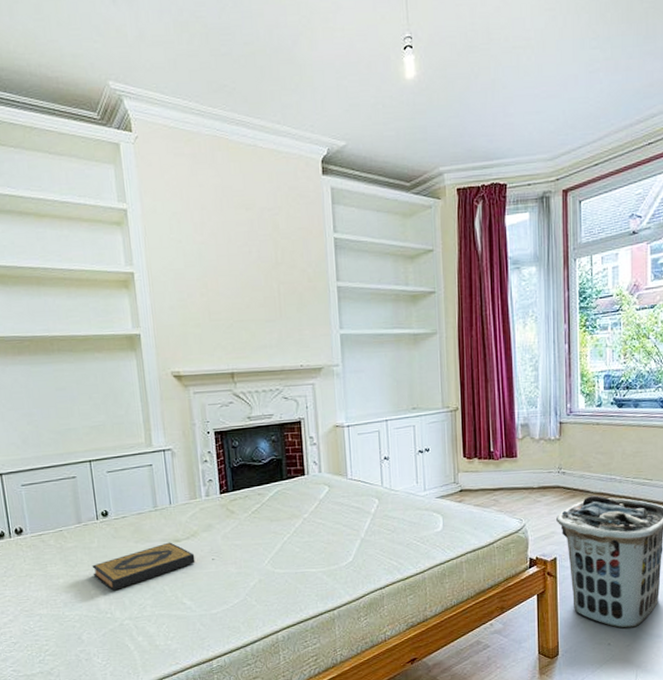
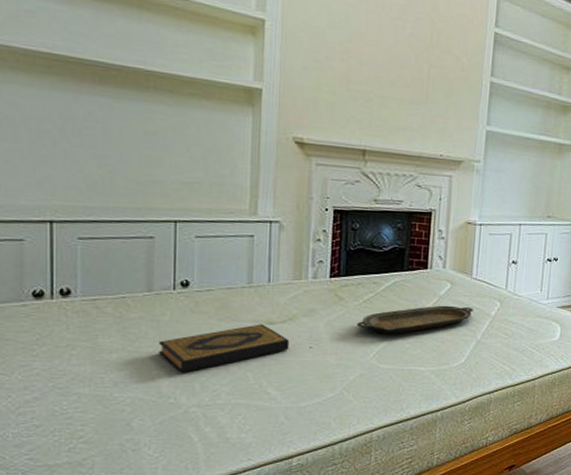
serving tray: none [250,507,355,541] -> present [357,305,474,334]

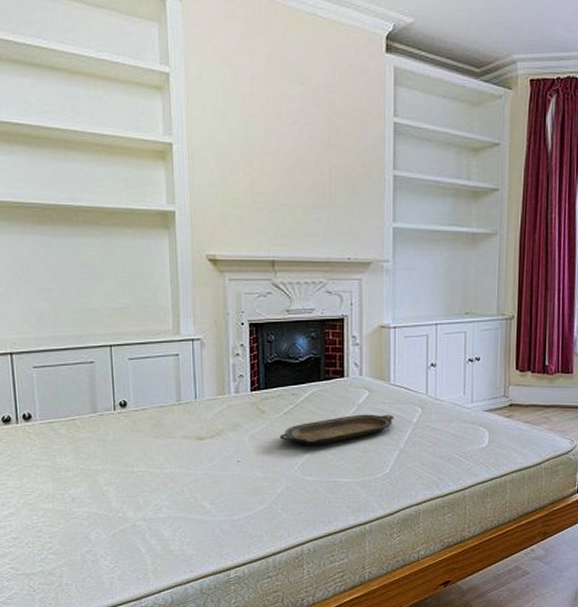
hardback book: present [158,324,290,373] -> none [105,440,219,489]

